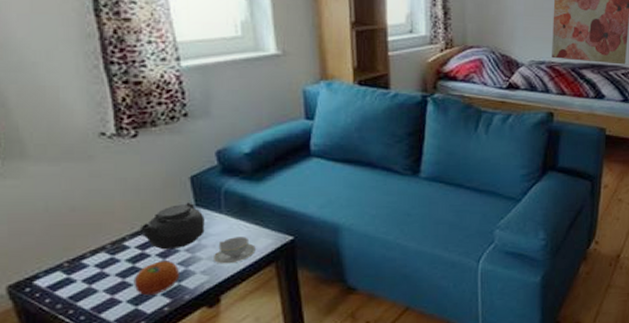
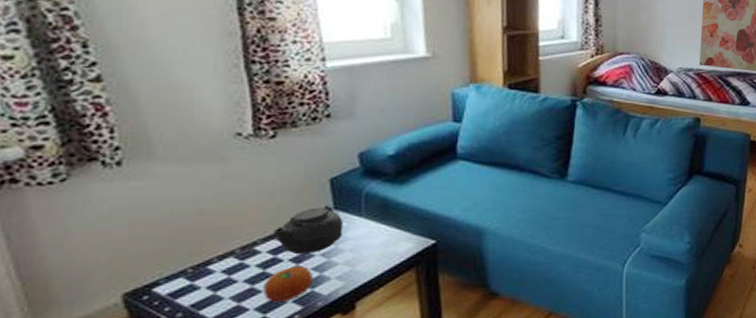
teacup: present [214,237,256,264] -> none [351,241,396,269]

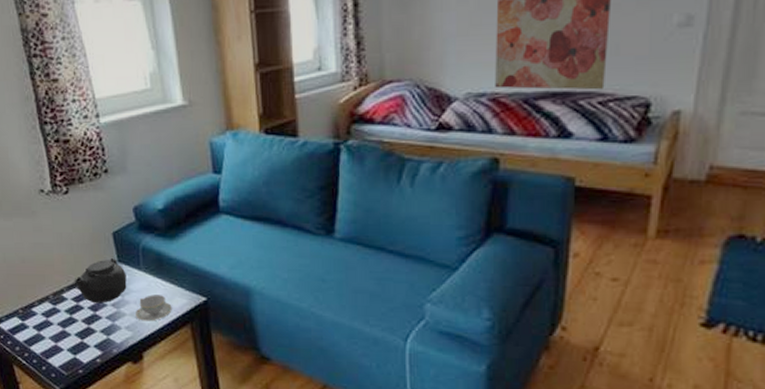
fruit: present [263,266,314,303] -> none [71,314,109,346]
teacup: none [351,241,396,269] -> present [136,295,172,322]

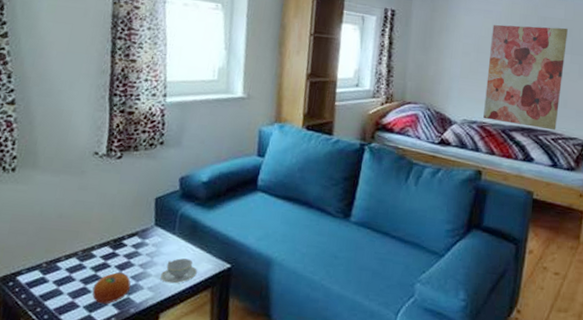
fruit: none [71,314,109,346] -> present [92,272,131,305]
teapot: present [74,257,127,304] -> none [107,220,162,264]

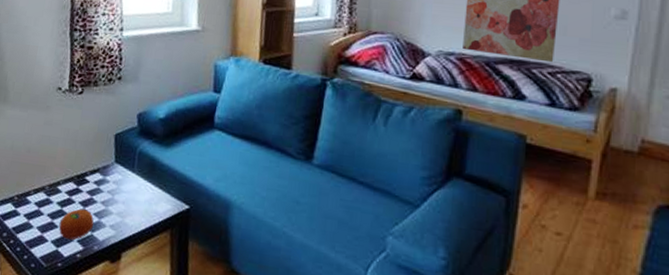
teacup: present [160,258,197,284] -> none [121,197,157,223]

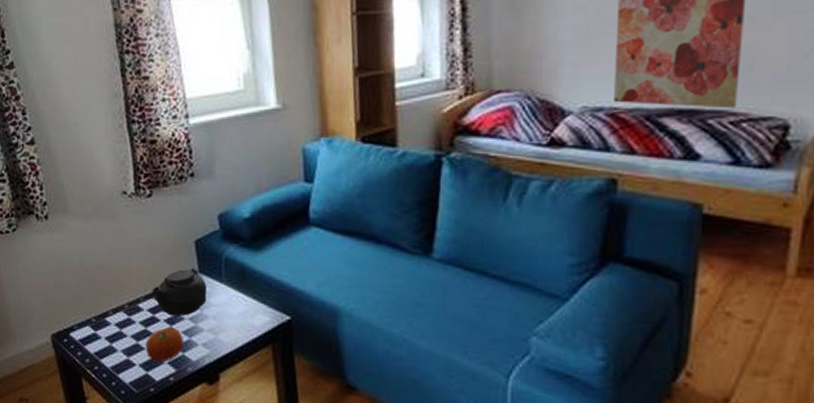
teapot: none [71,157,121,200] -> present [151,267,207,317]

